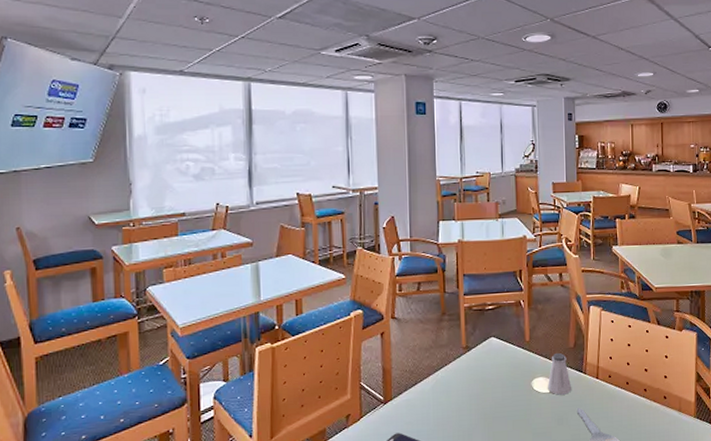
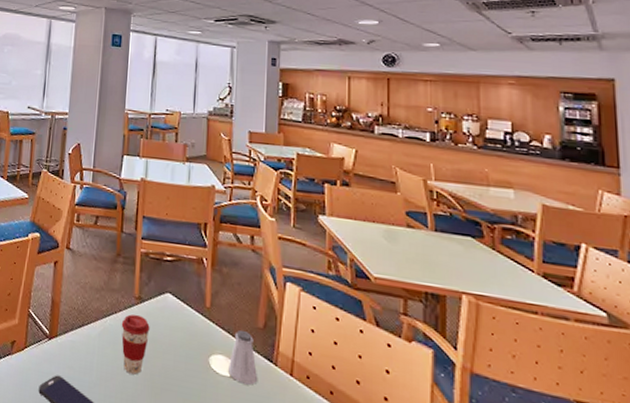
coffee cup: none [452,362,479,413] -> present [121,314,150,375]

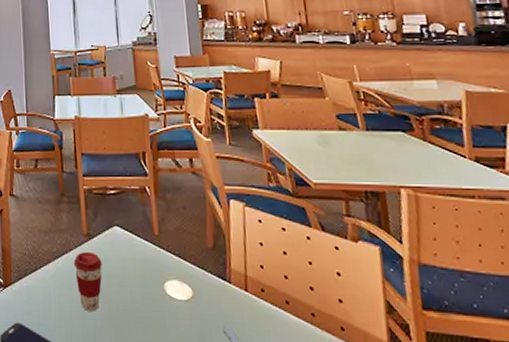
saltshaker: present [228,329,258,385] -> none [183,252,215,306]

